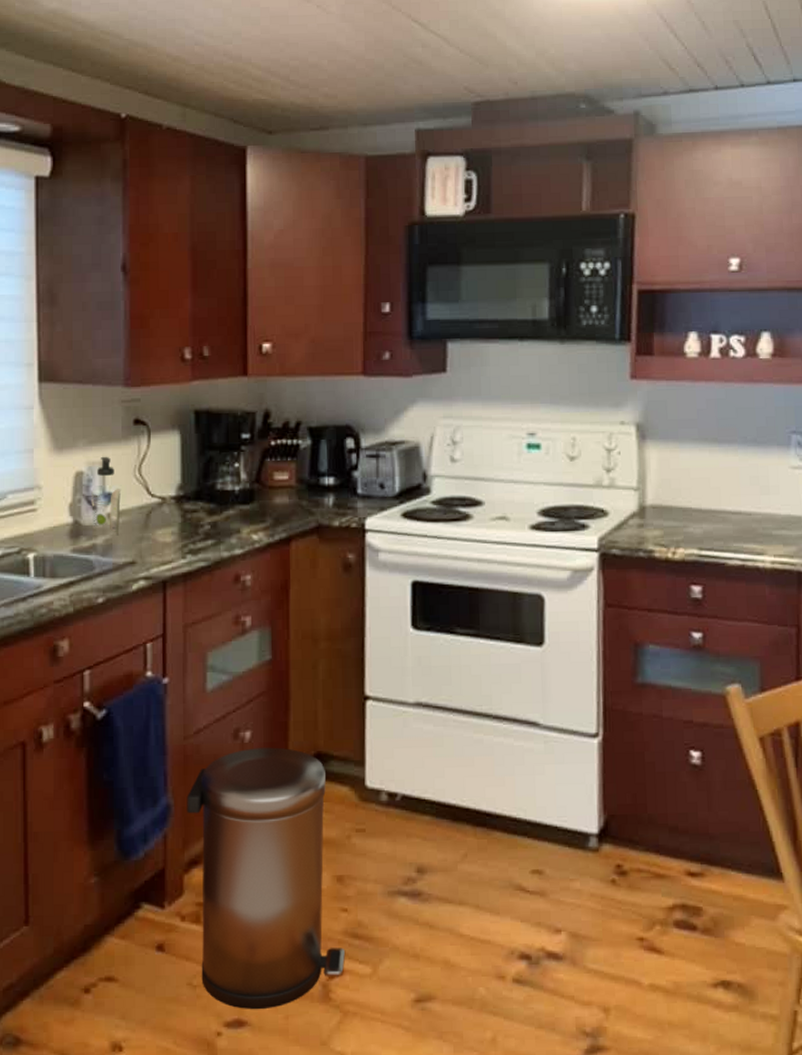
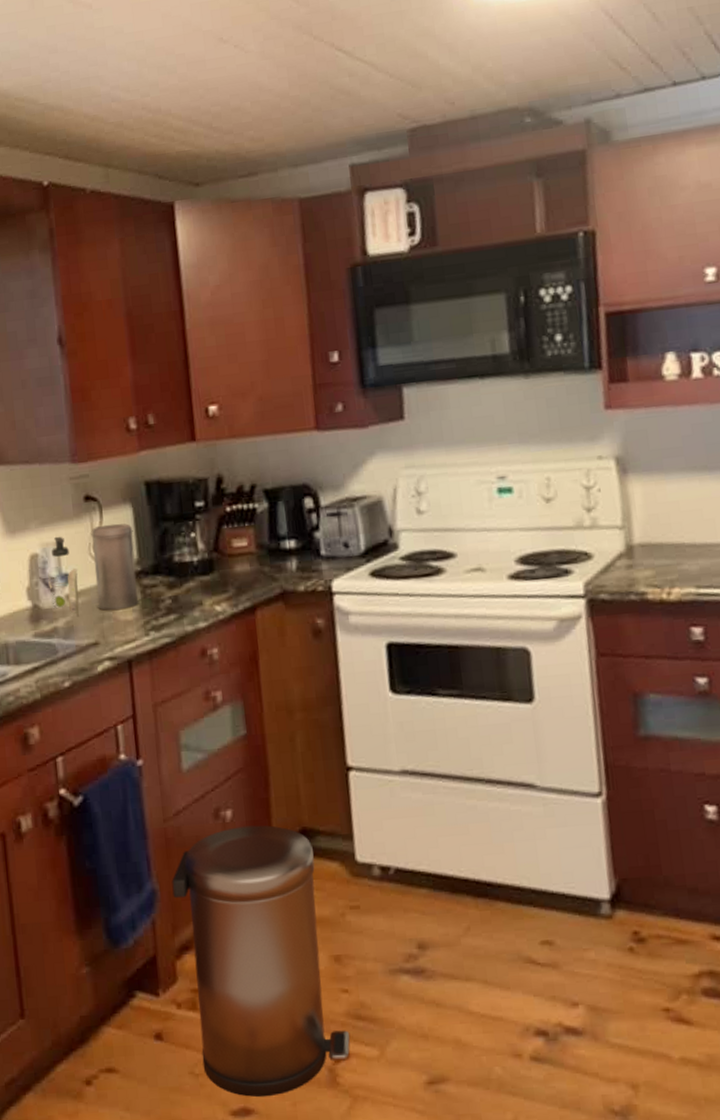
canister: none [137,448,179,532] -> present [91,523,139,611]

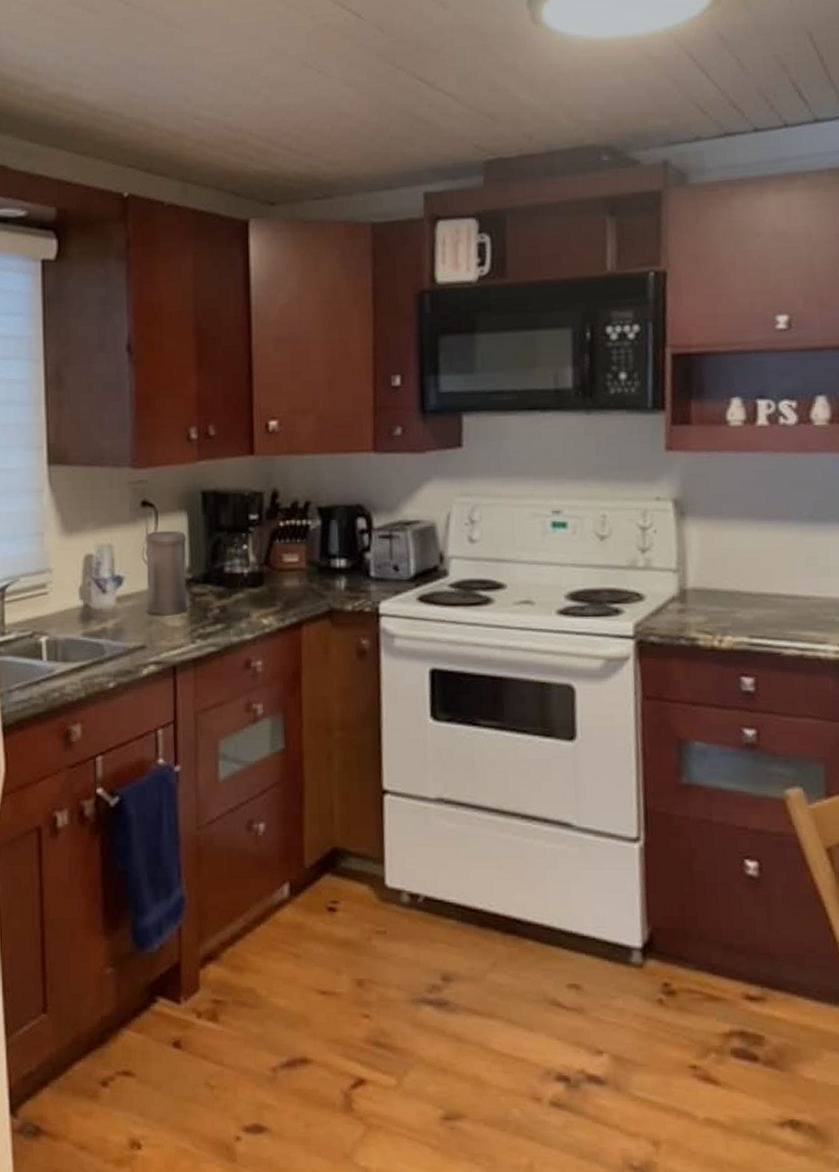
soap dispenser: present [48,536,80,617] -> none [101,538,130,620]
pedal bin: present [172,825,351,1097] -> none [201,841,368,1115]

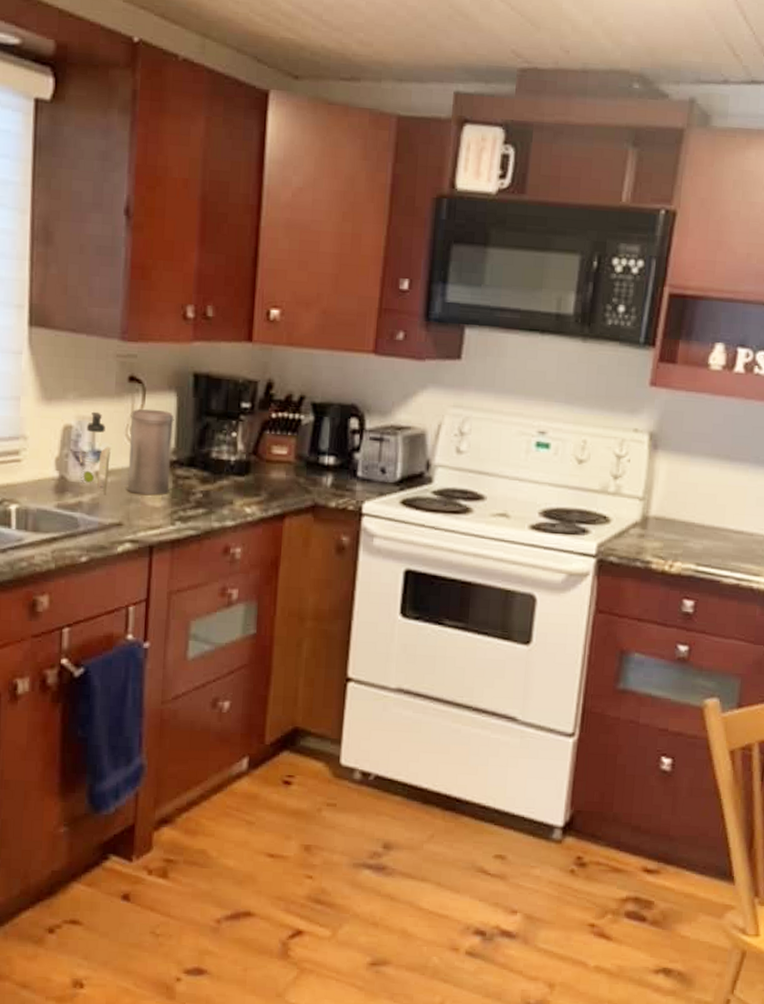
soap dispenser: none [101,538,130,620] -> present [79,411,111,495]

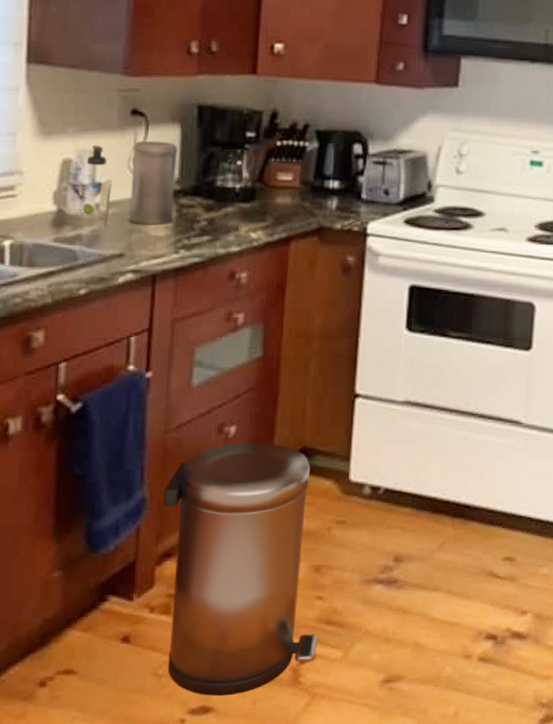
pedal bin: none [160,718,308,960] -> present [163,442,318,696]

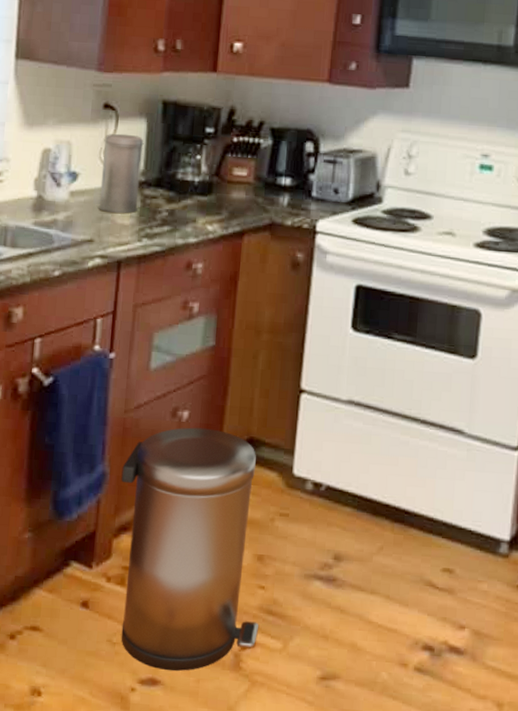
soap dispenser: present [78,145,112,227] -> none [55,136,85,214]

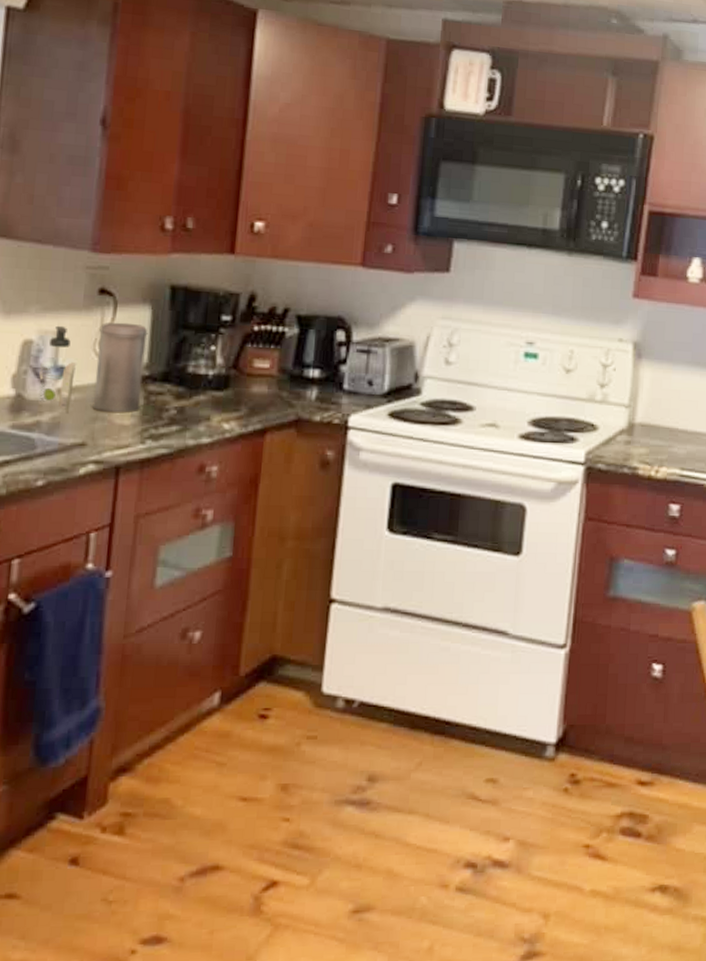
soap dispenser: none [55,136,85,214] -> present [38,325,76,414]
pedal bin: present [121,427,260,671] -> none [119,649,284,925]

